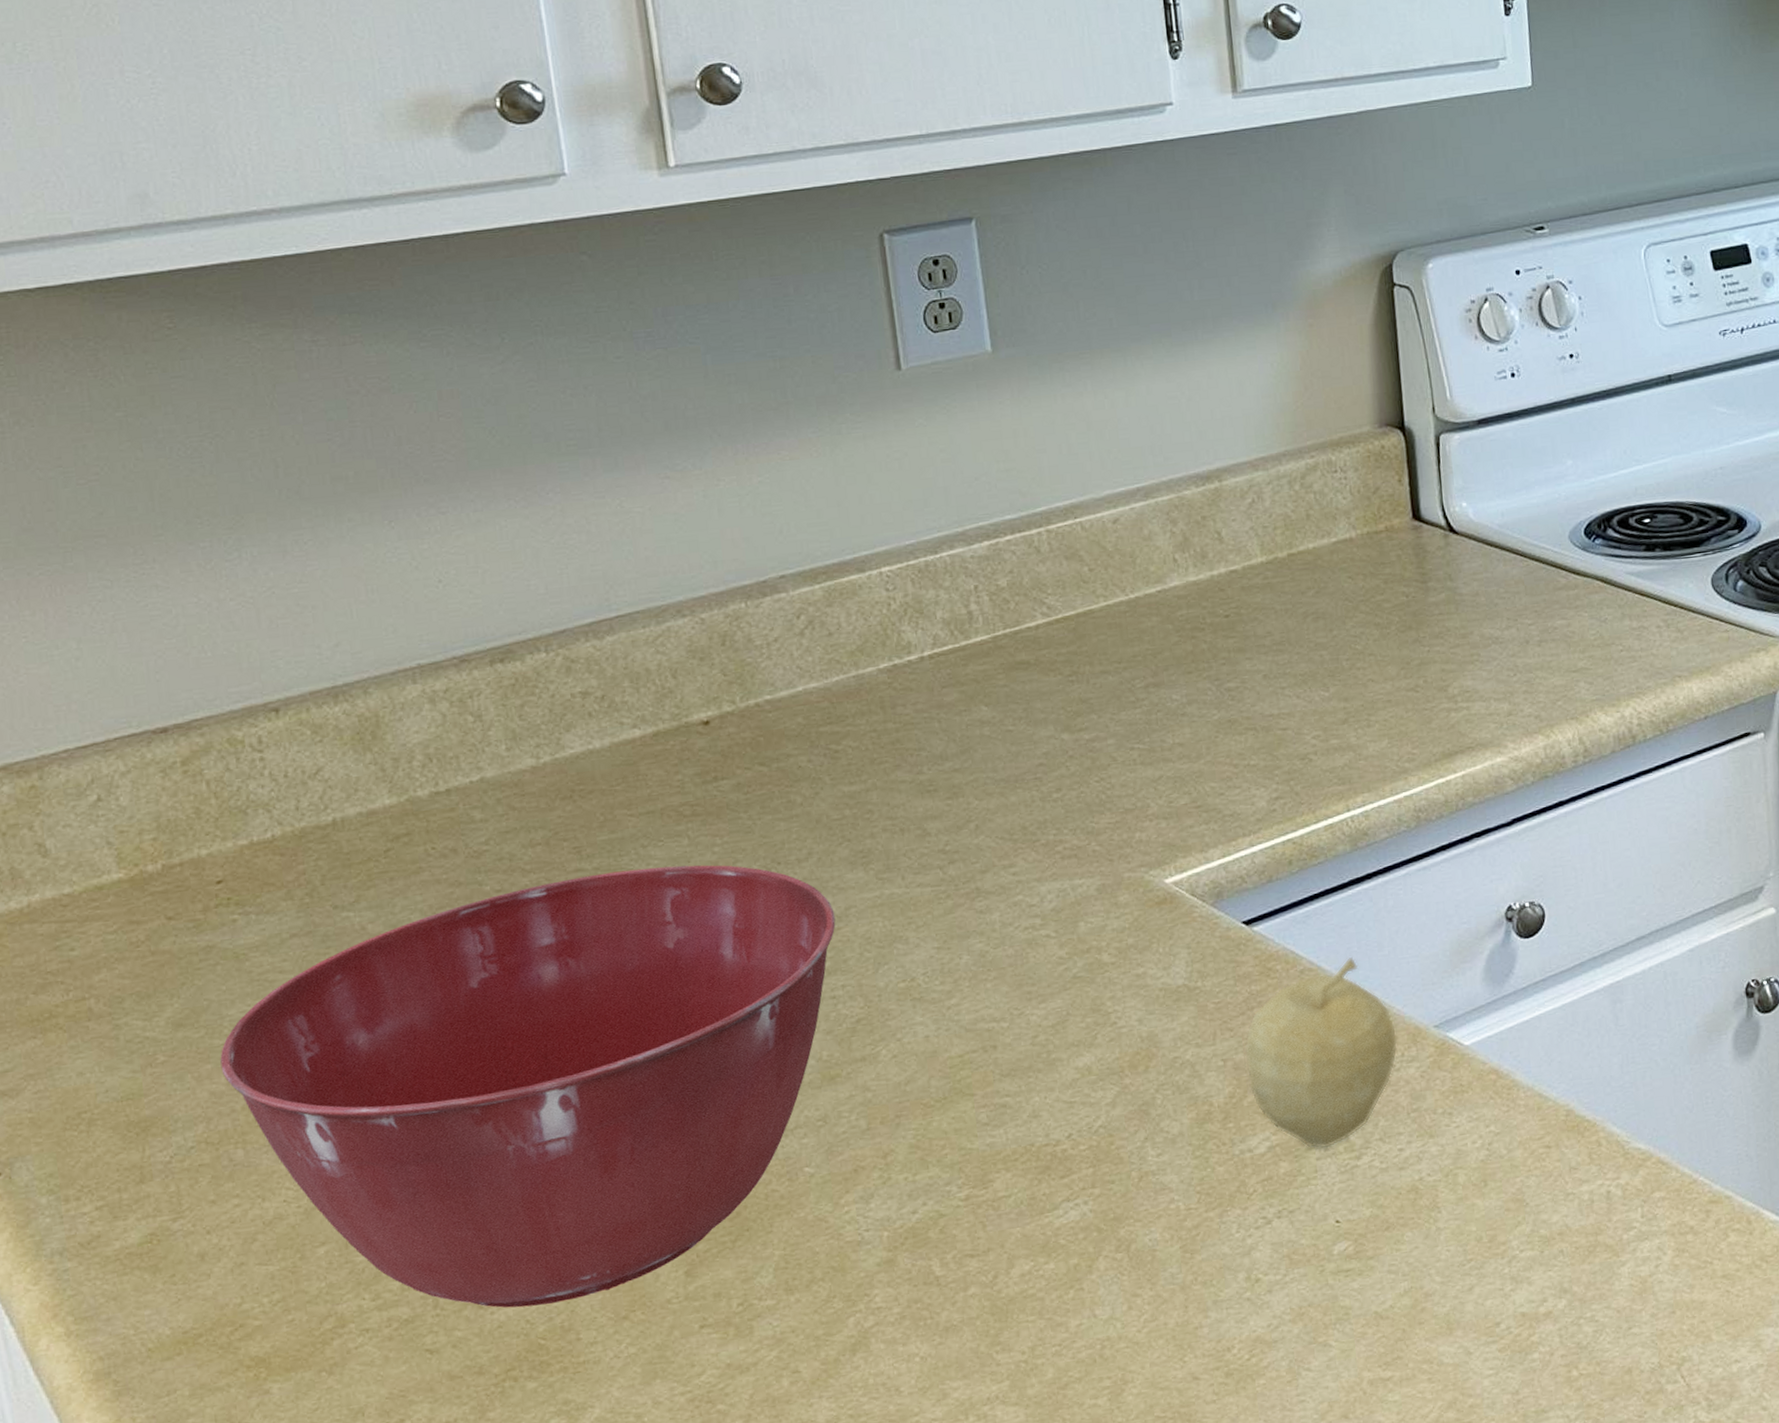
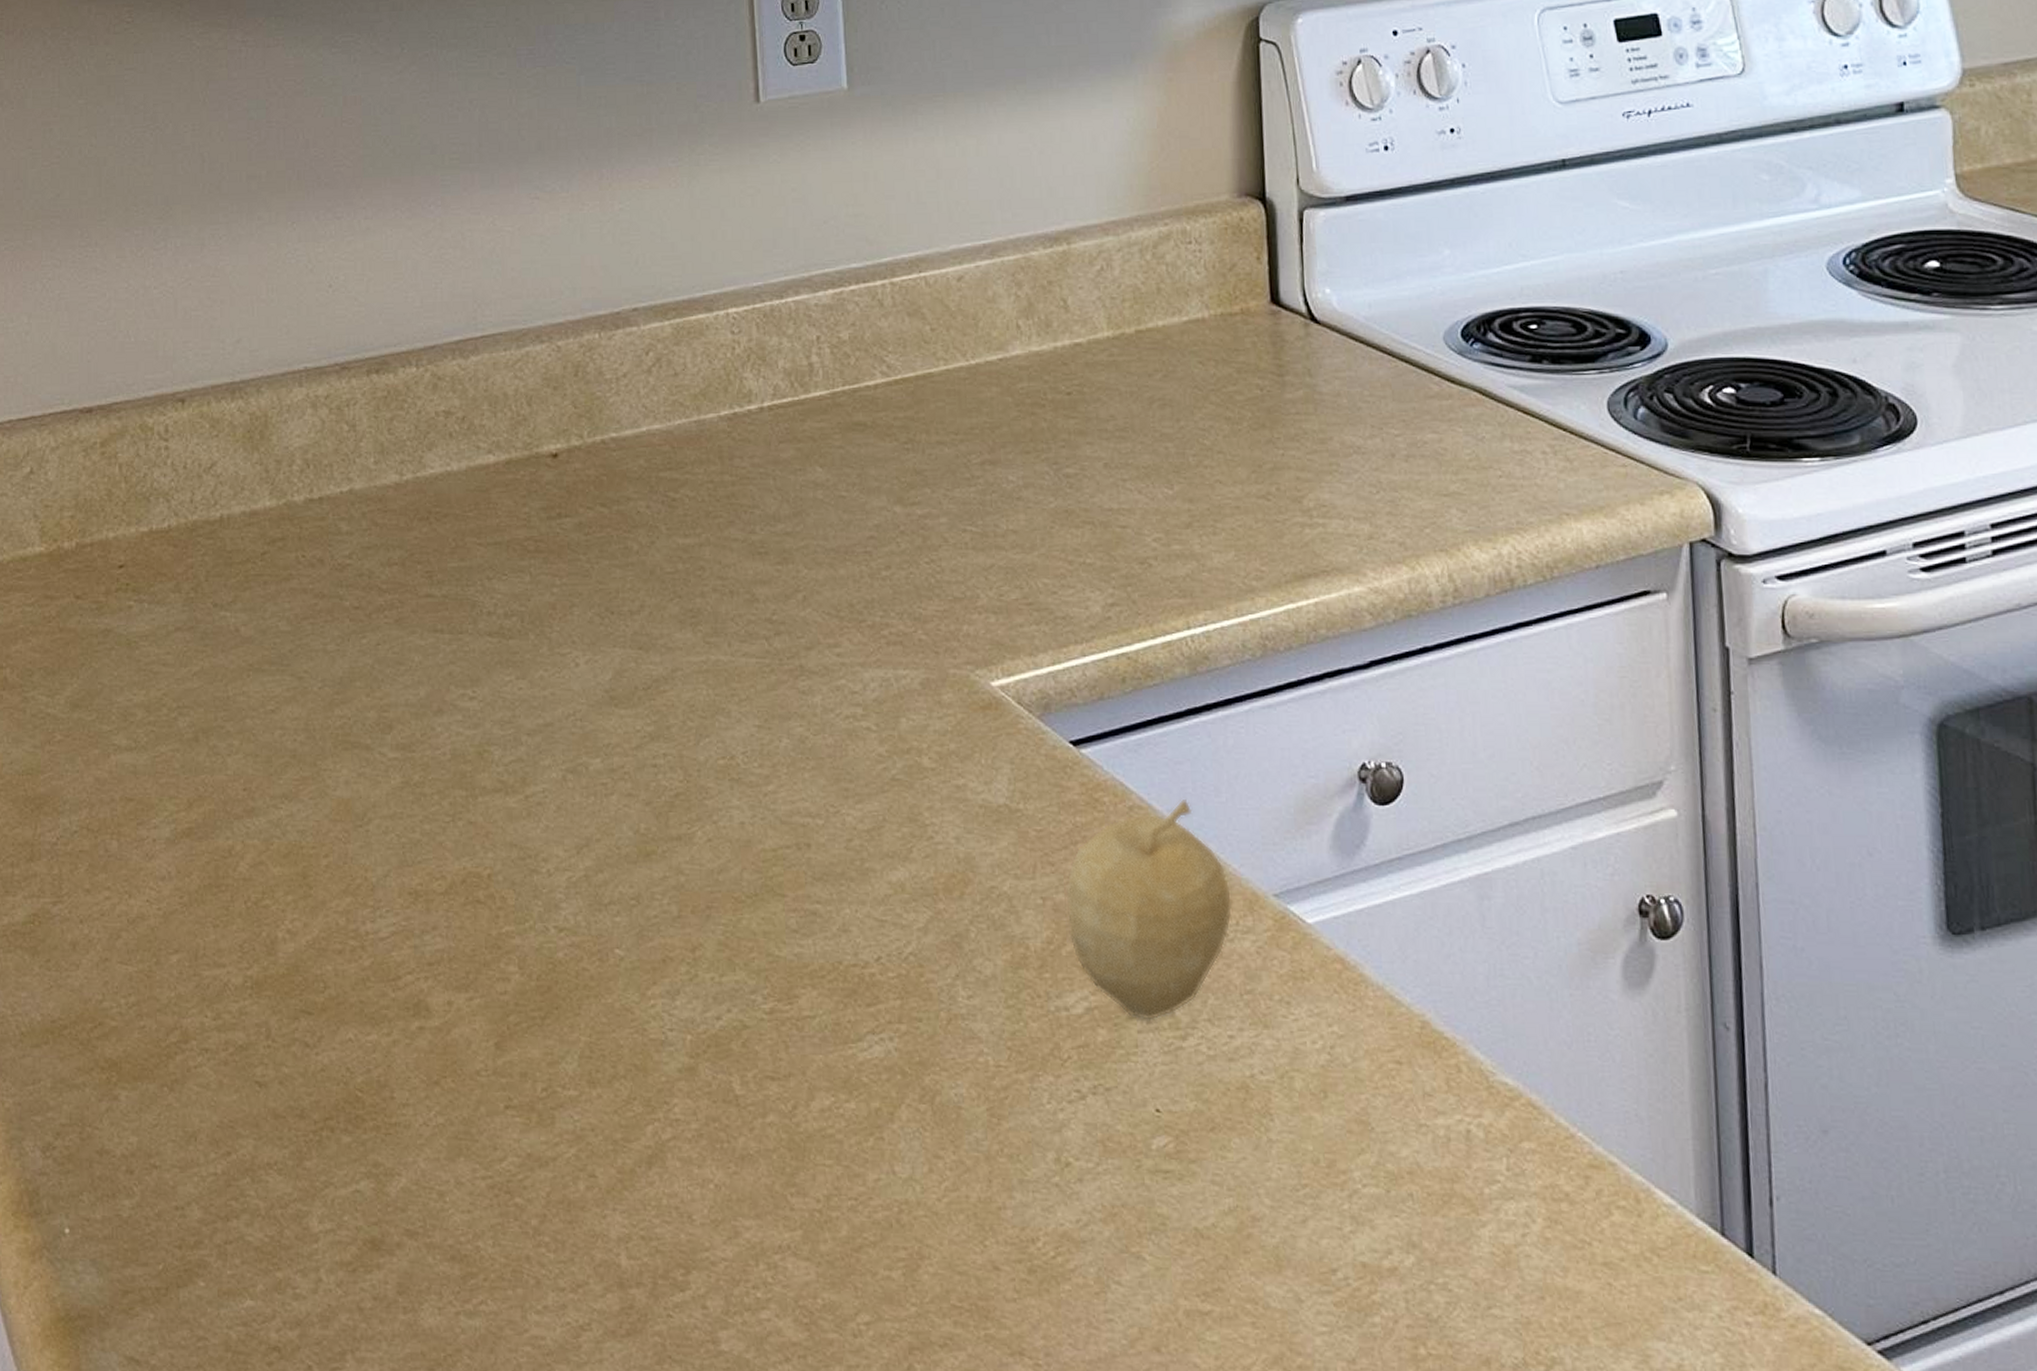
mixing bowl: present [220,865,836,1308] -> none [106,601,662,1054]

